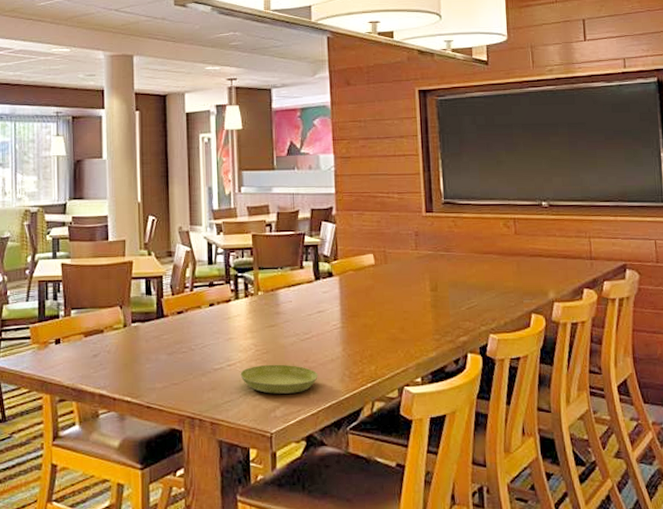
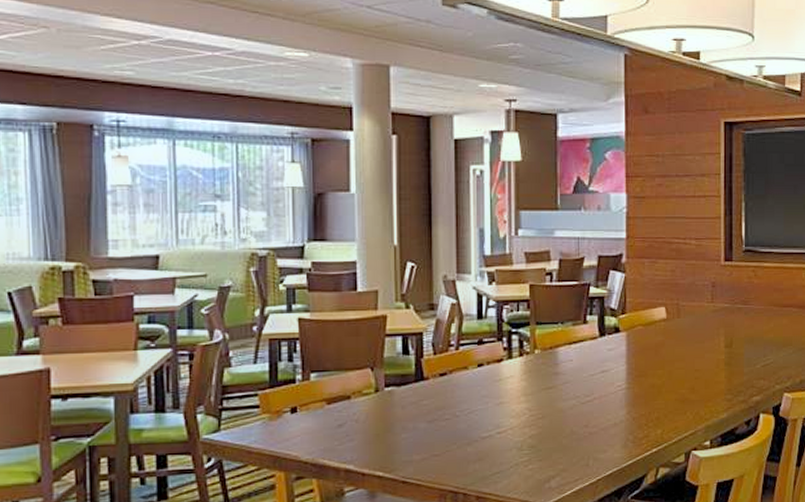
saucer: present [240,364,318,394] -> none [511,430,599,463]

